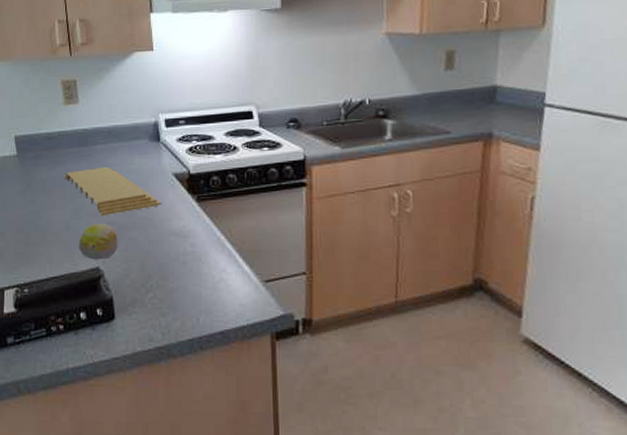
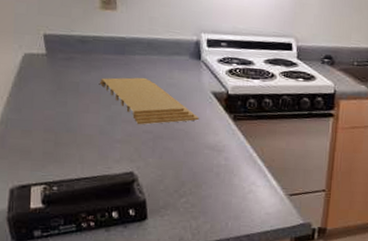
fruit: present [78,223,118,260] -> none [112,131,154,166]

